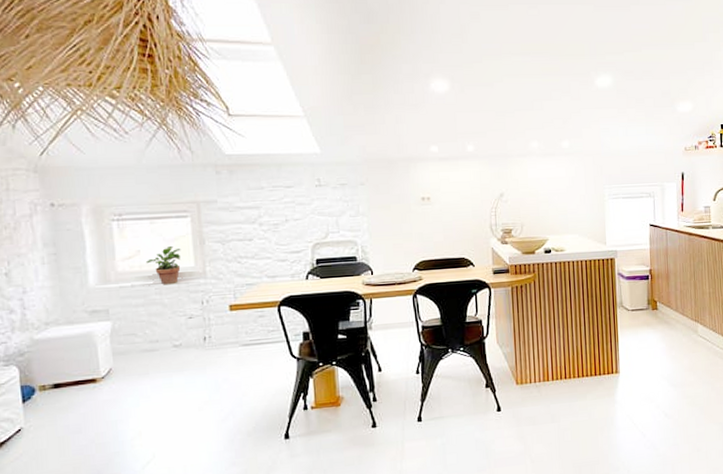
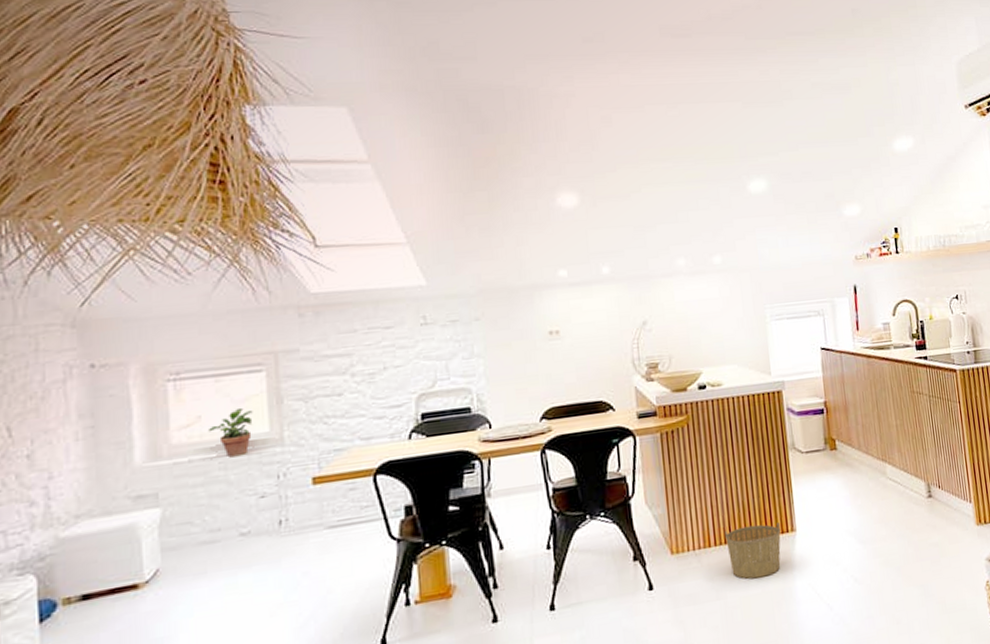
basket: none [560,365,607,409] -> present [724,522,782,580]

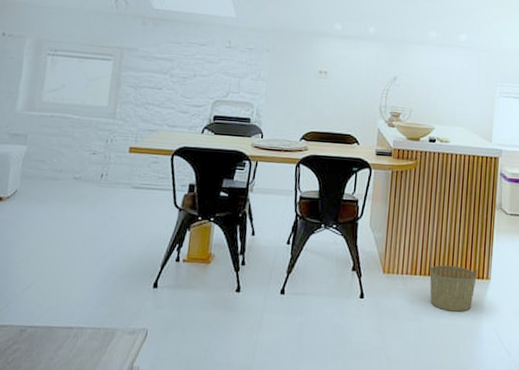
potted plant: present [207,408,253,458] -> none [67,85,99,120]

